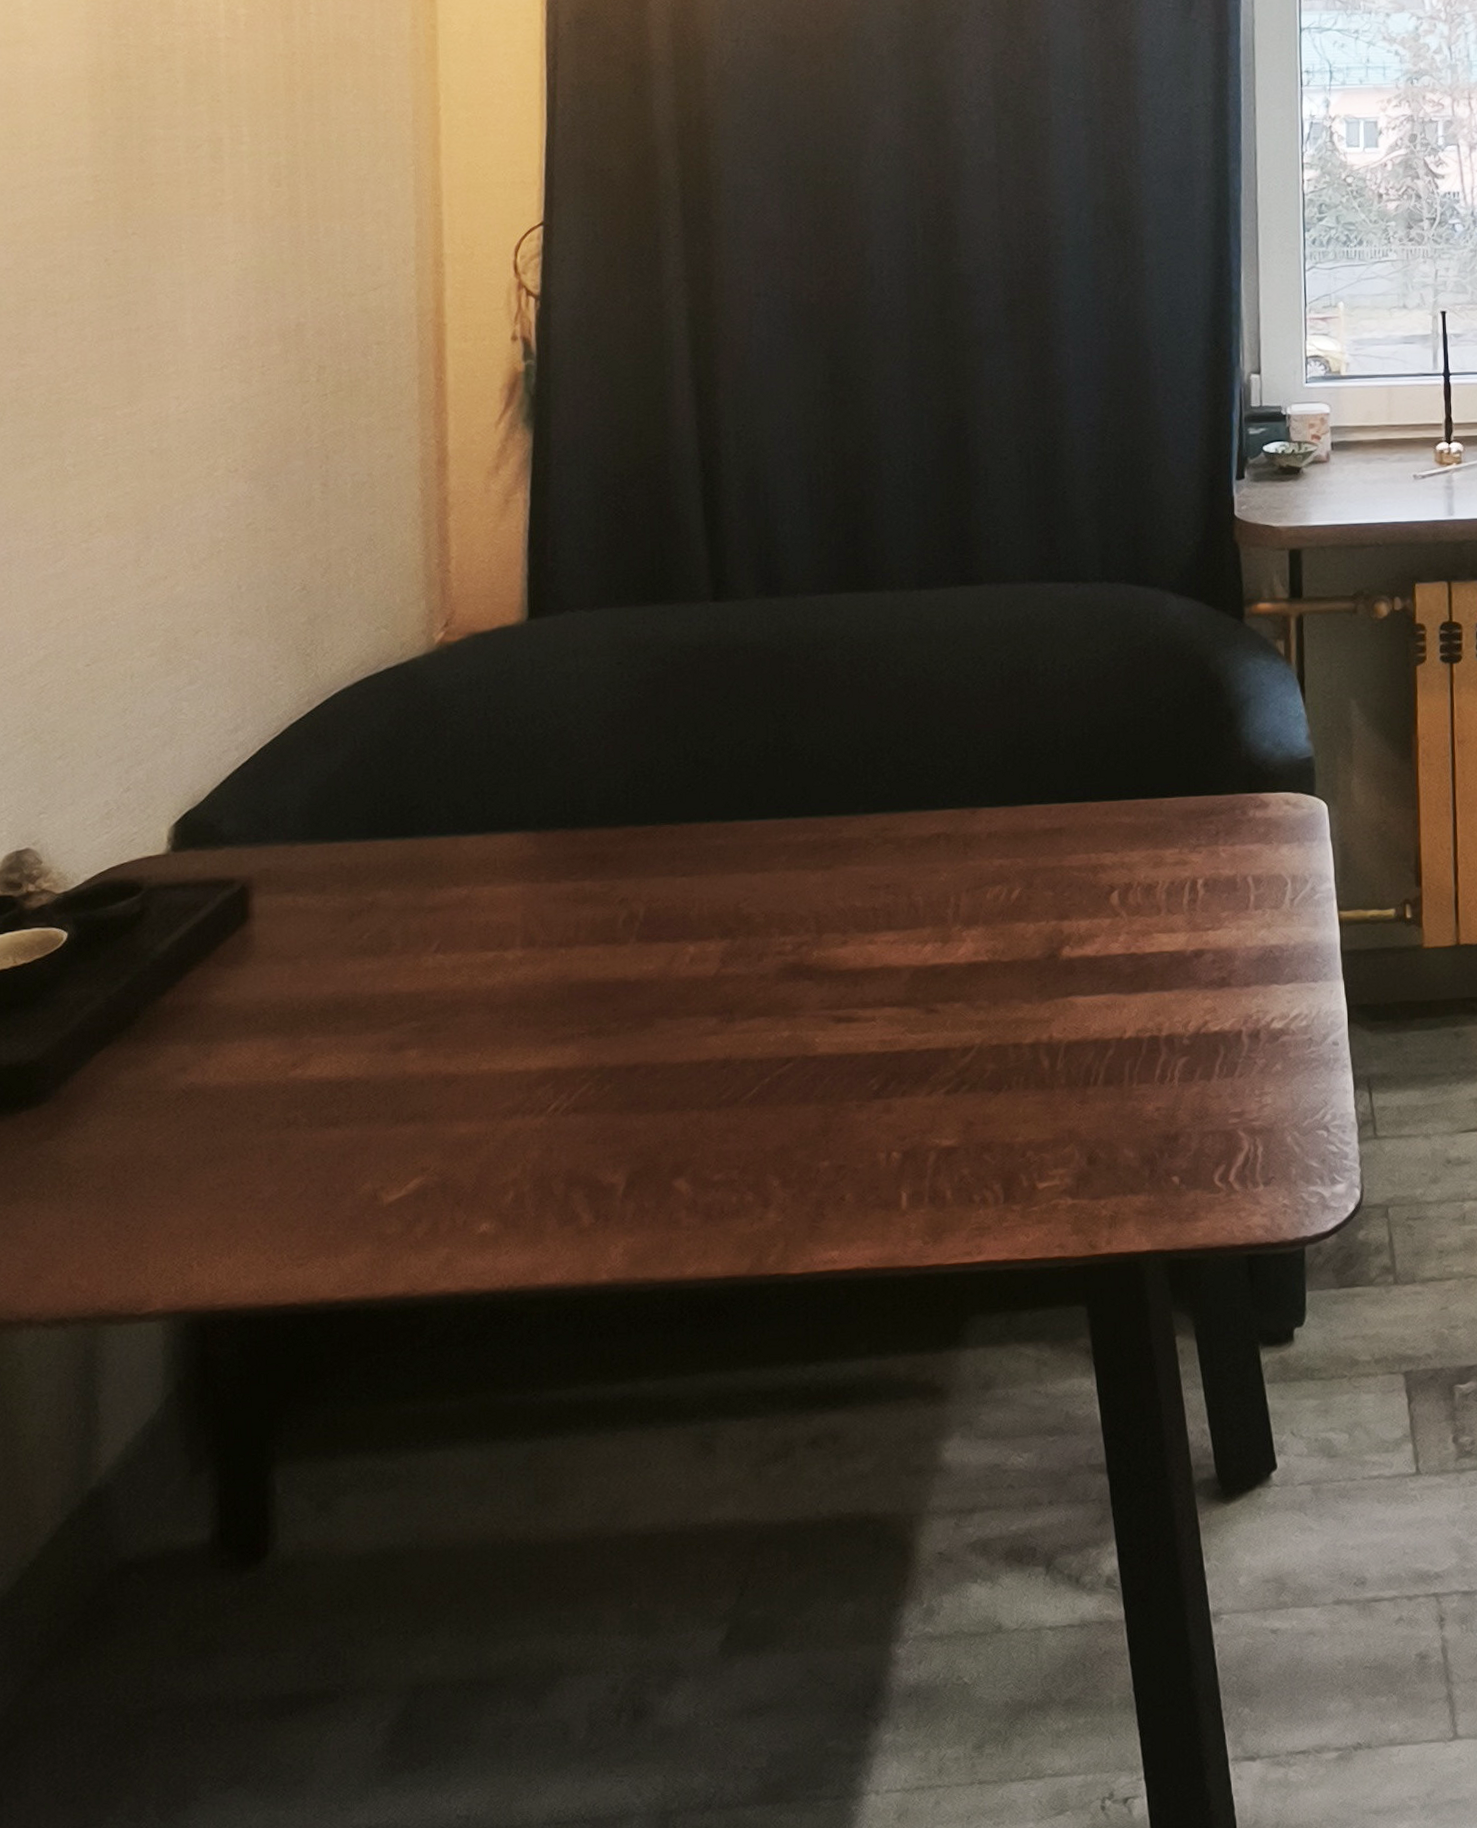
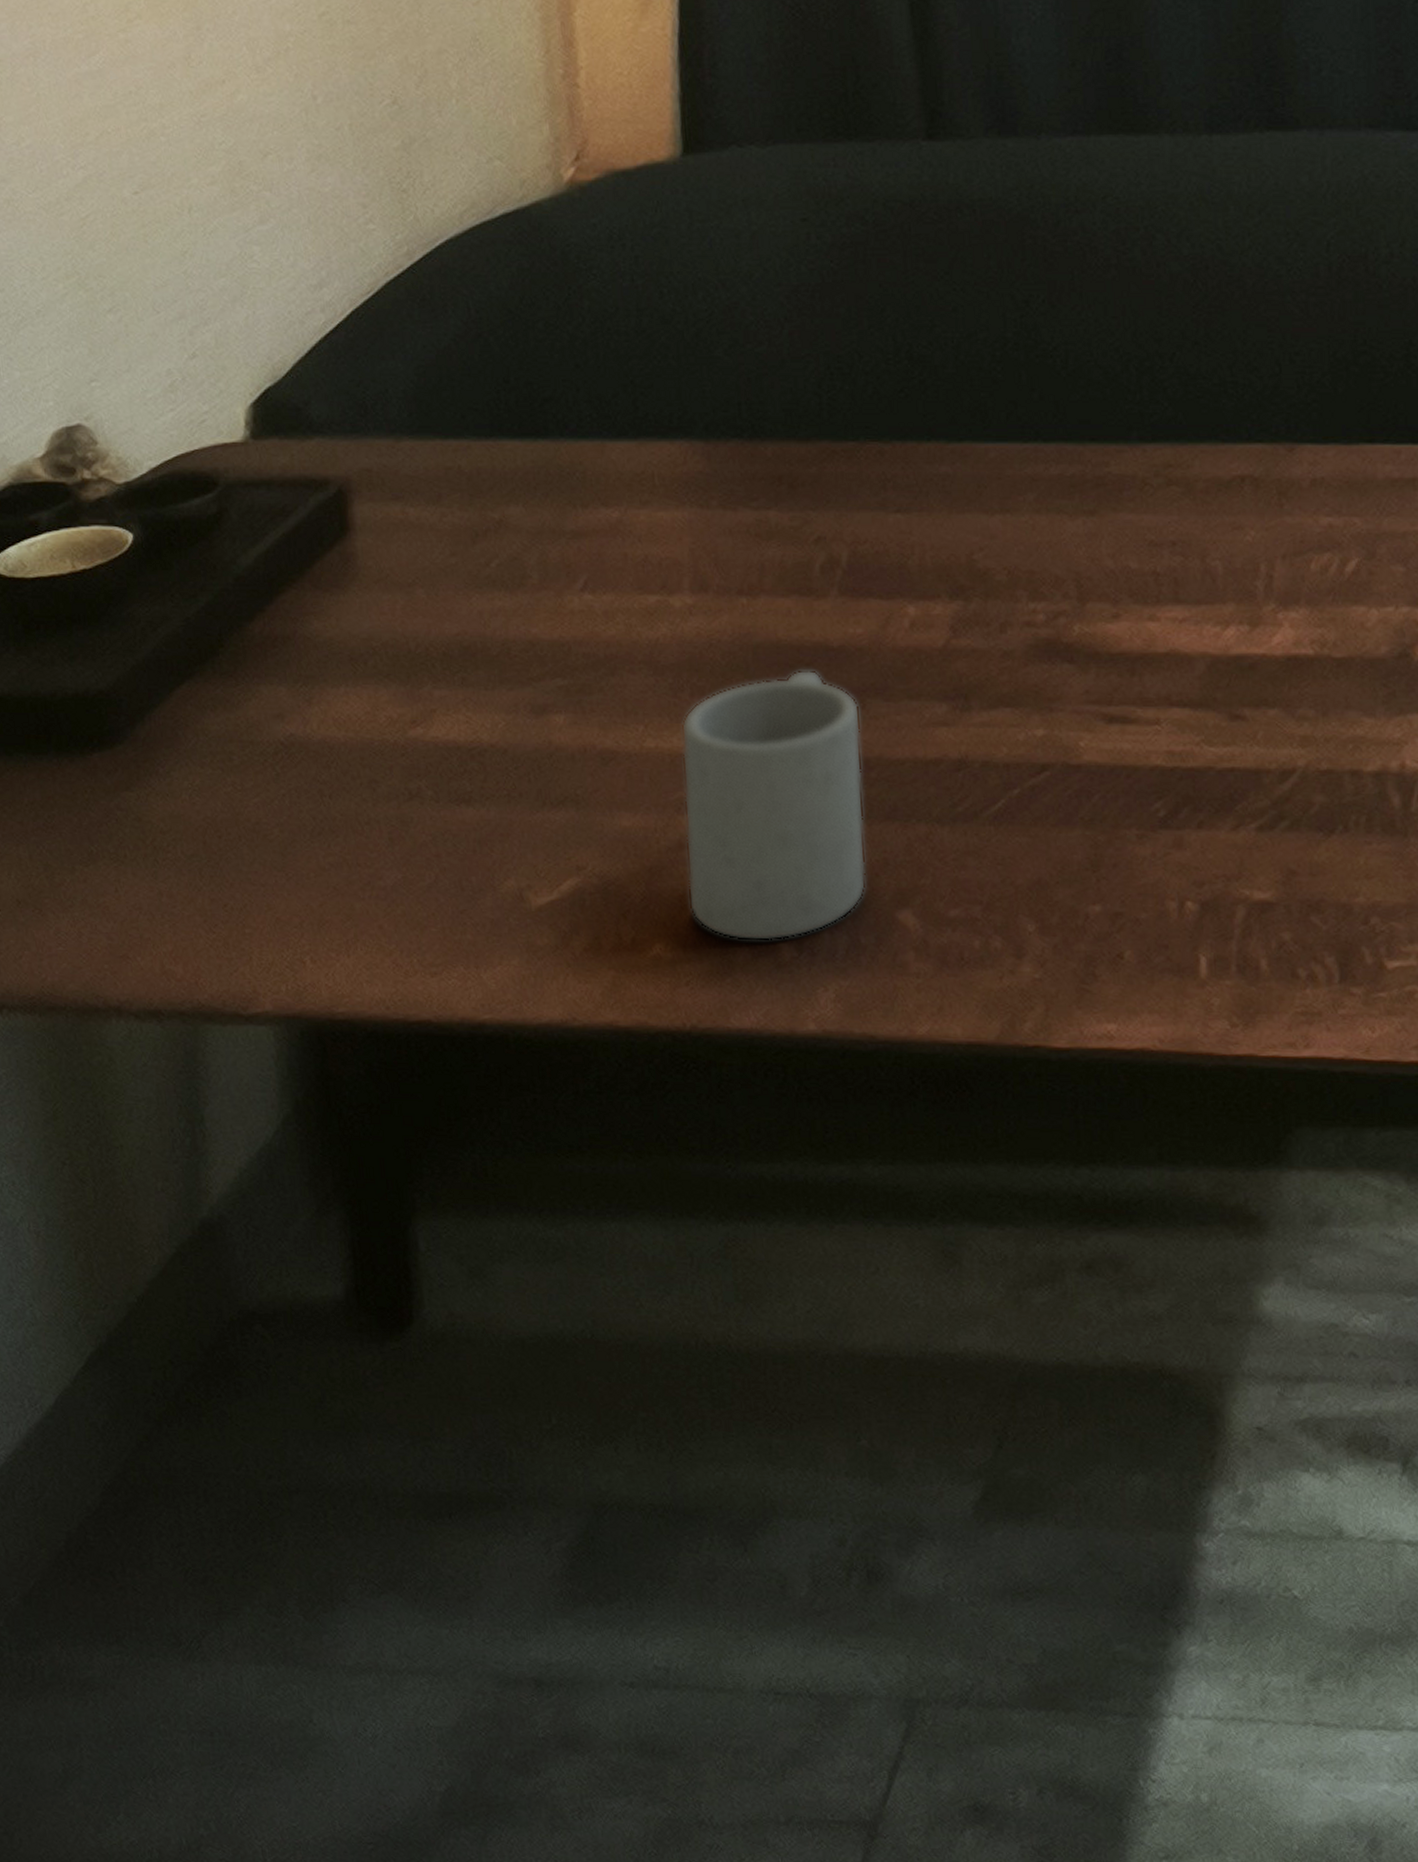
mug: none [509,1000,651,1215] -> present [681,670,867,942]

